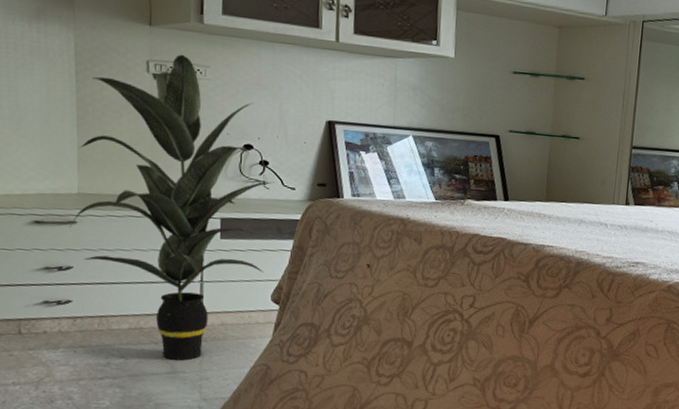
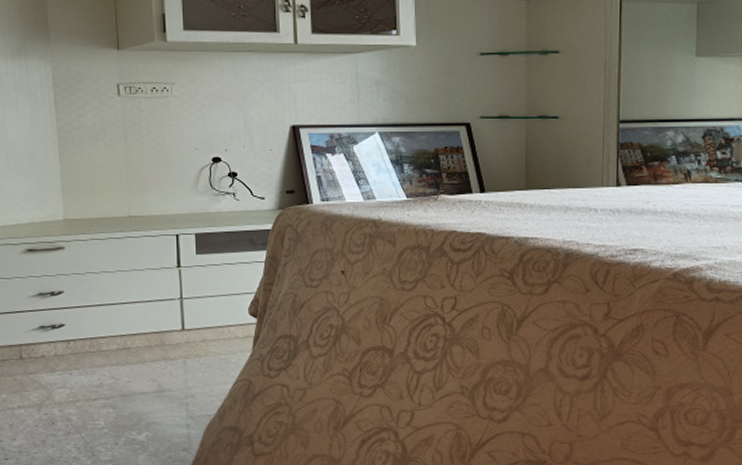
indoor plant: present [69,54,275,360] -> none [58,74,244,379]

